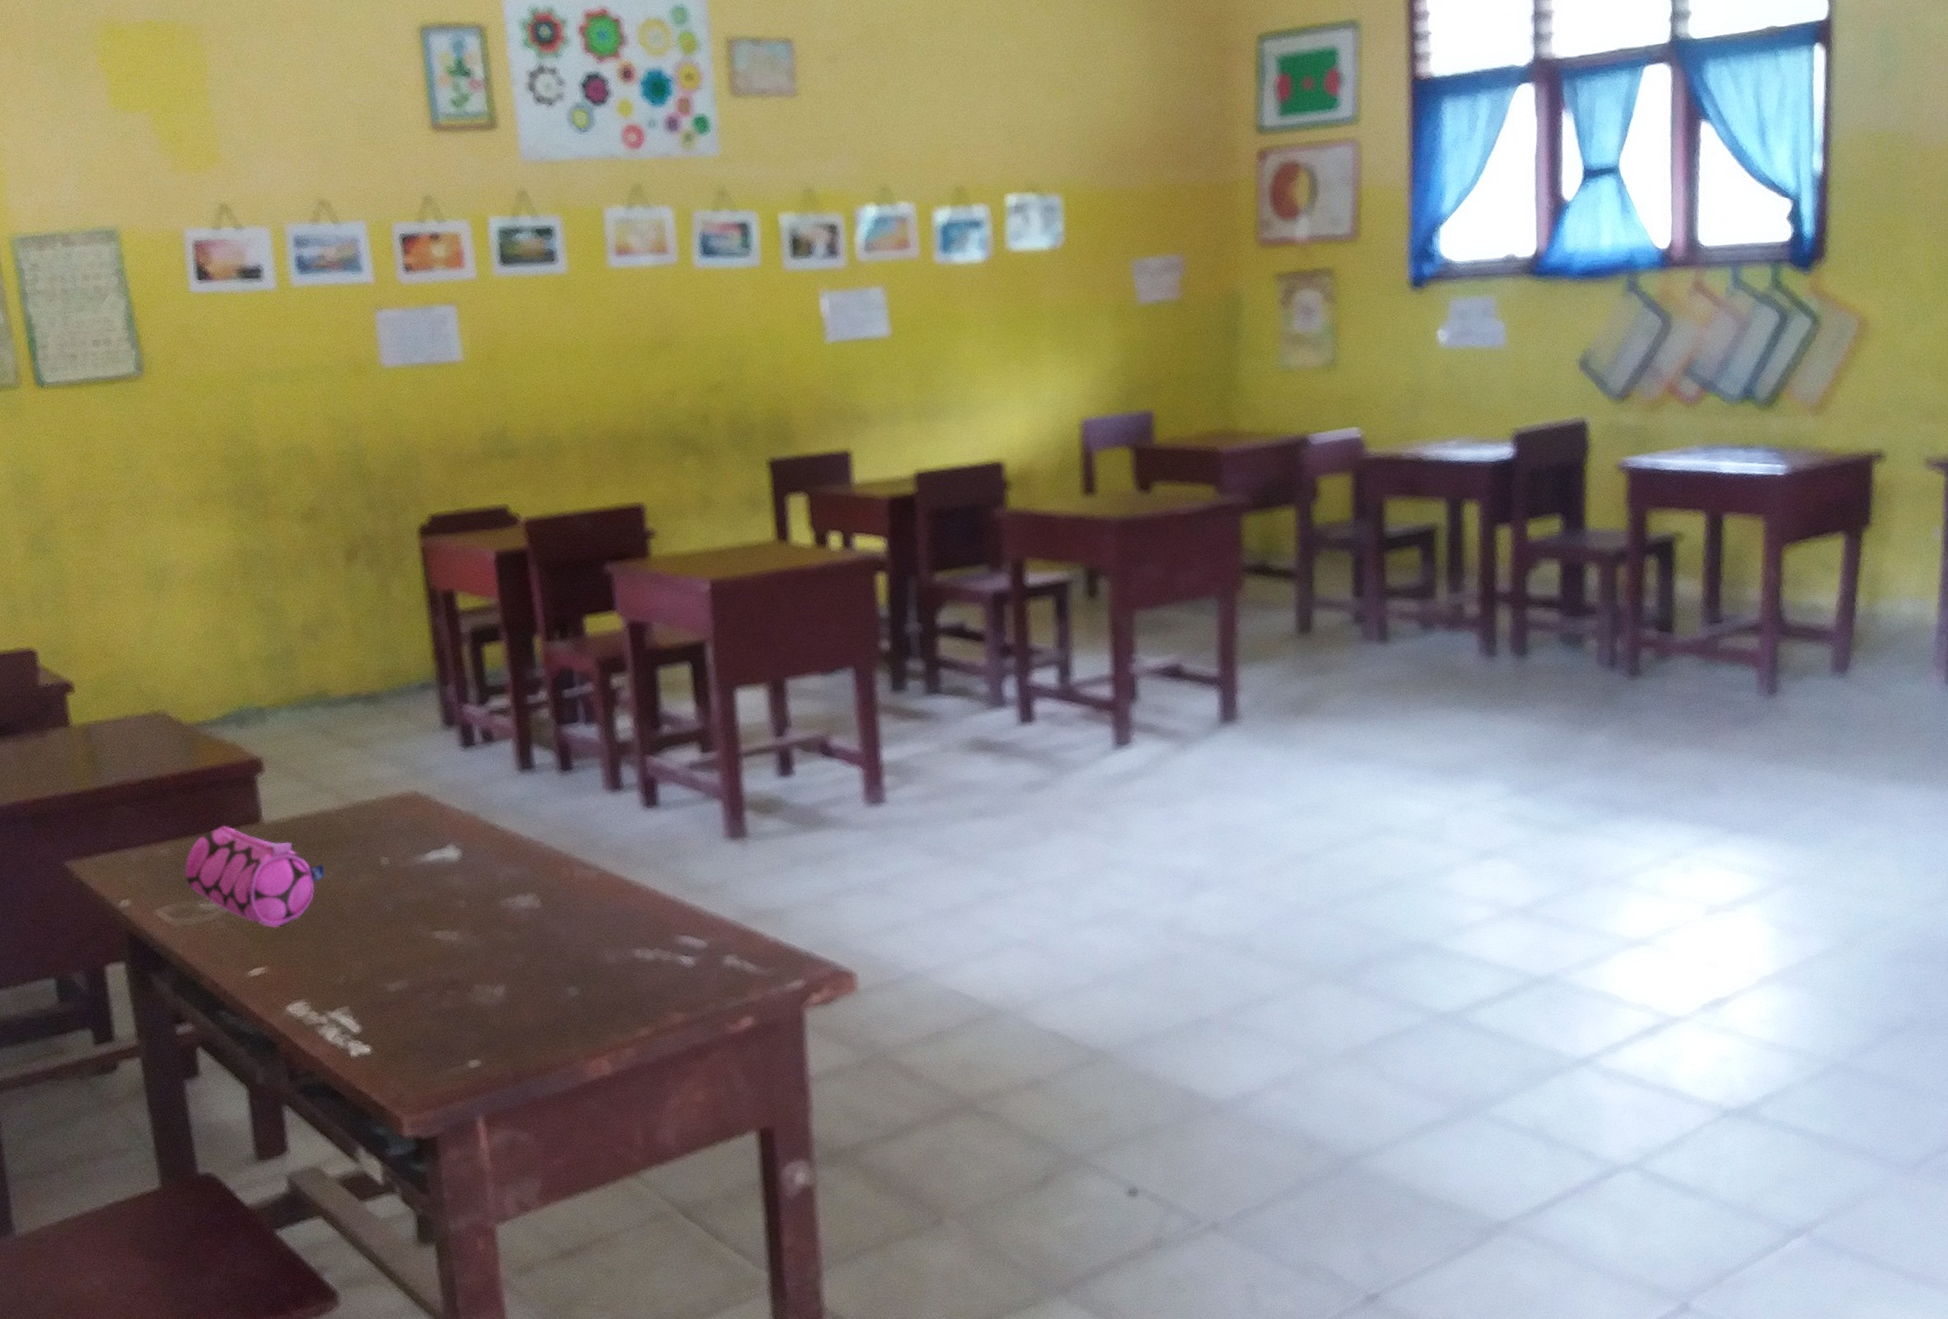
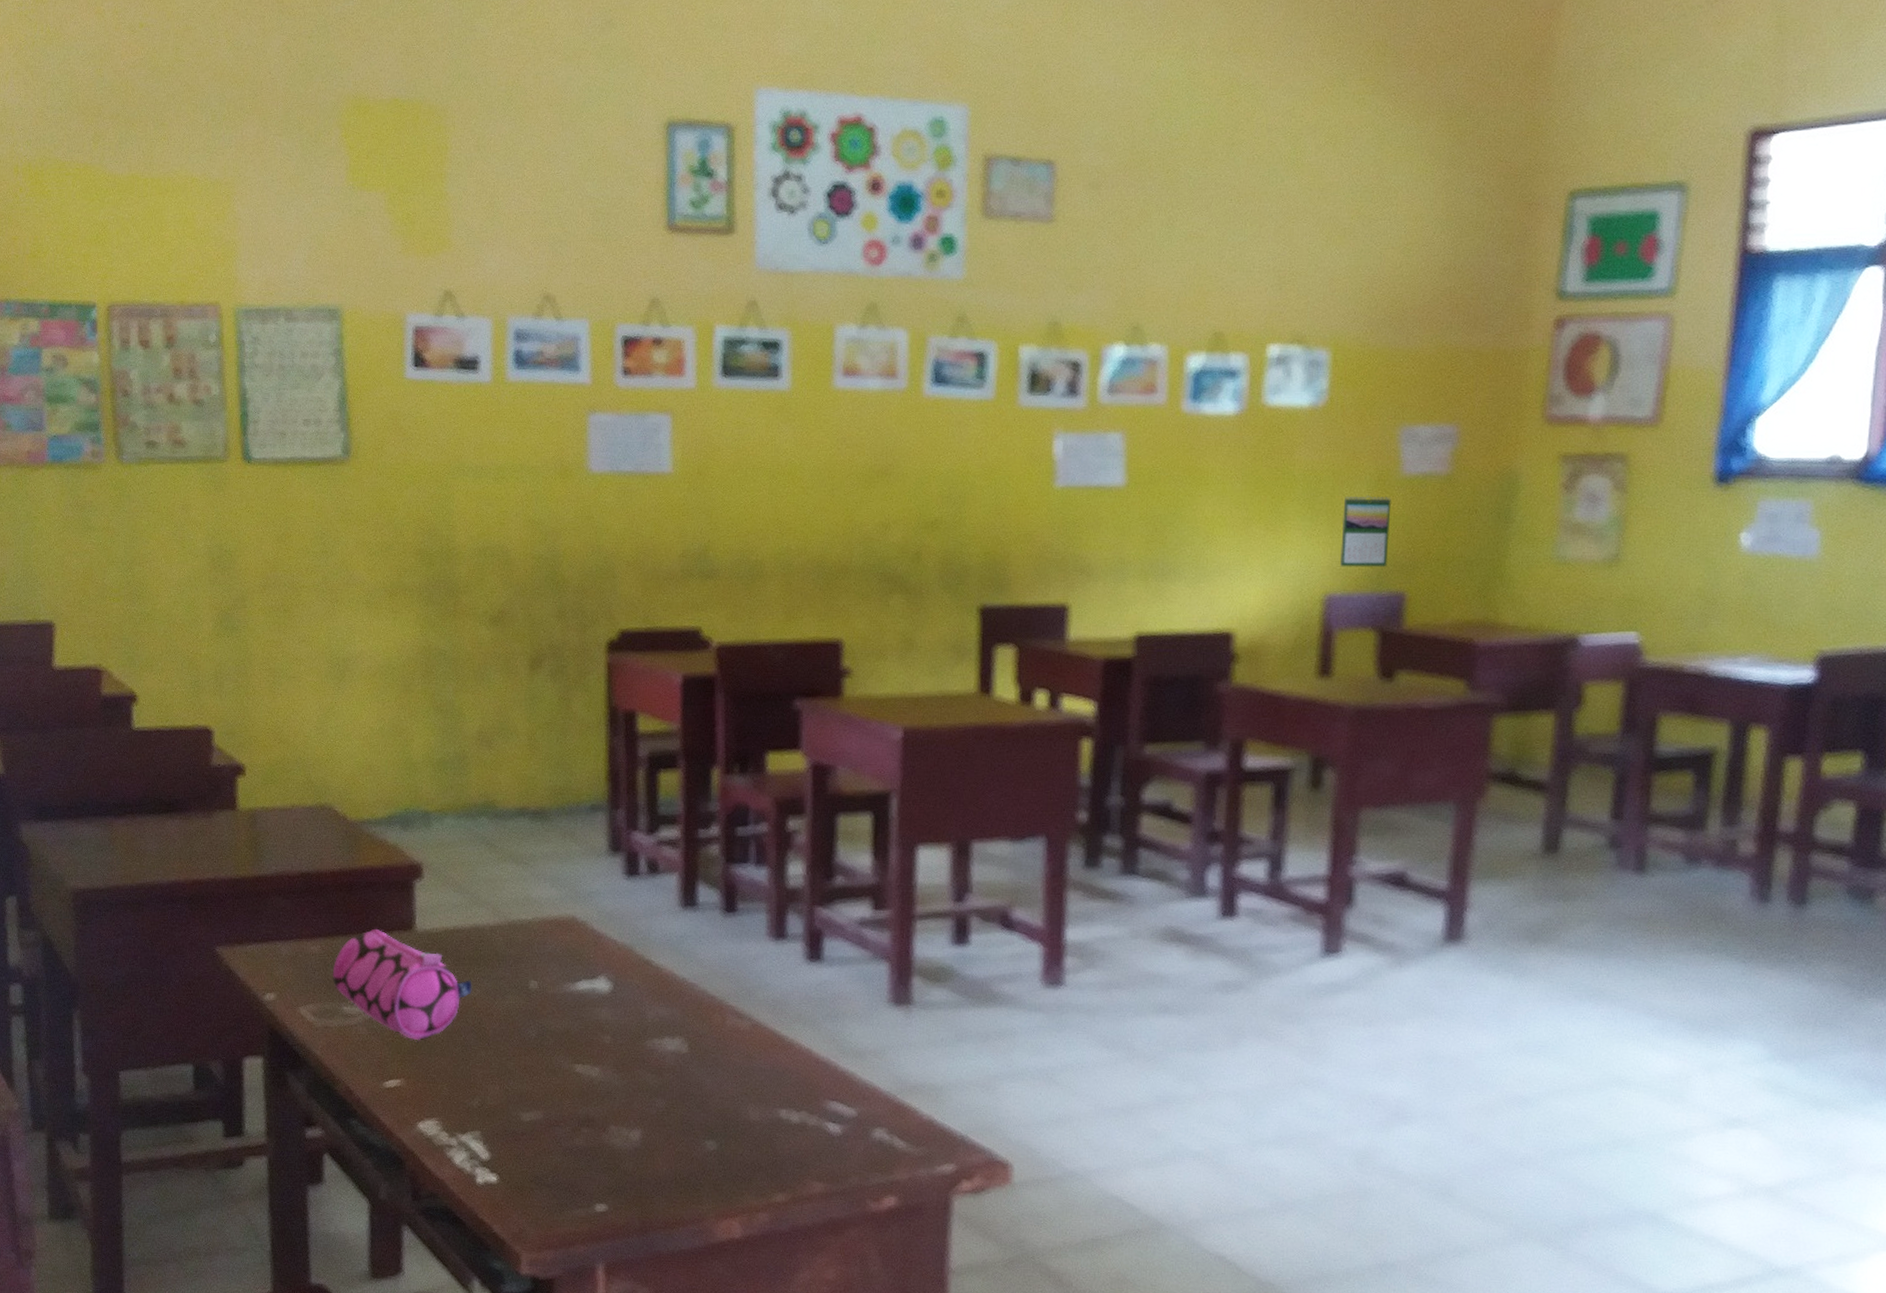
calendar: none [1089,325,1135,393] -> present [1340,496,1391,567]

